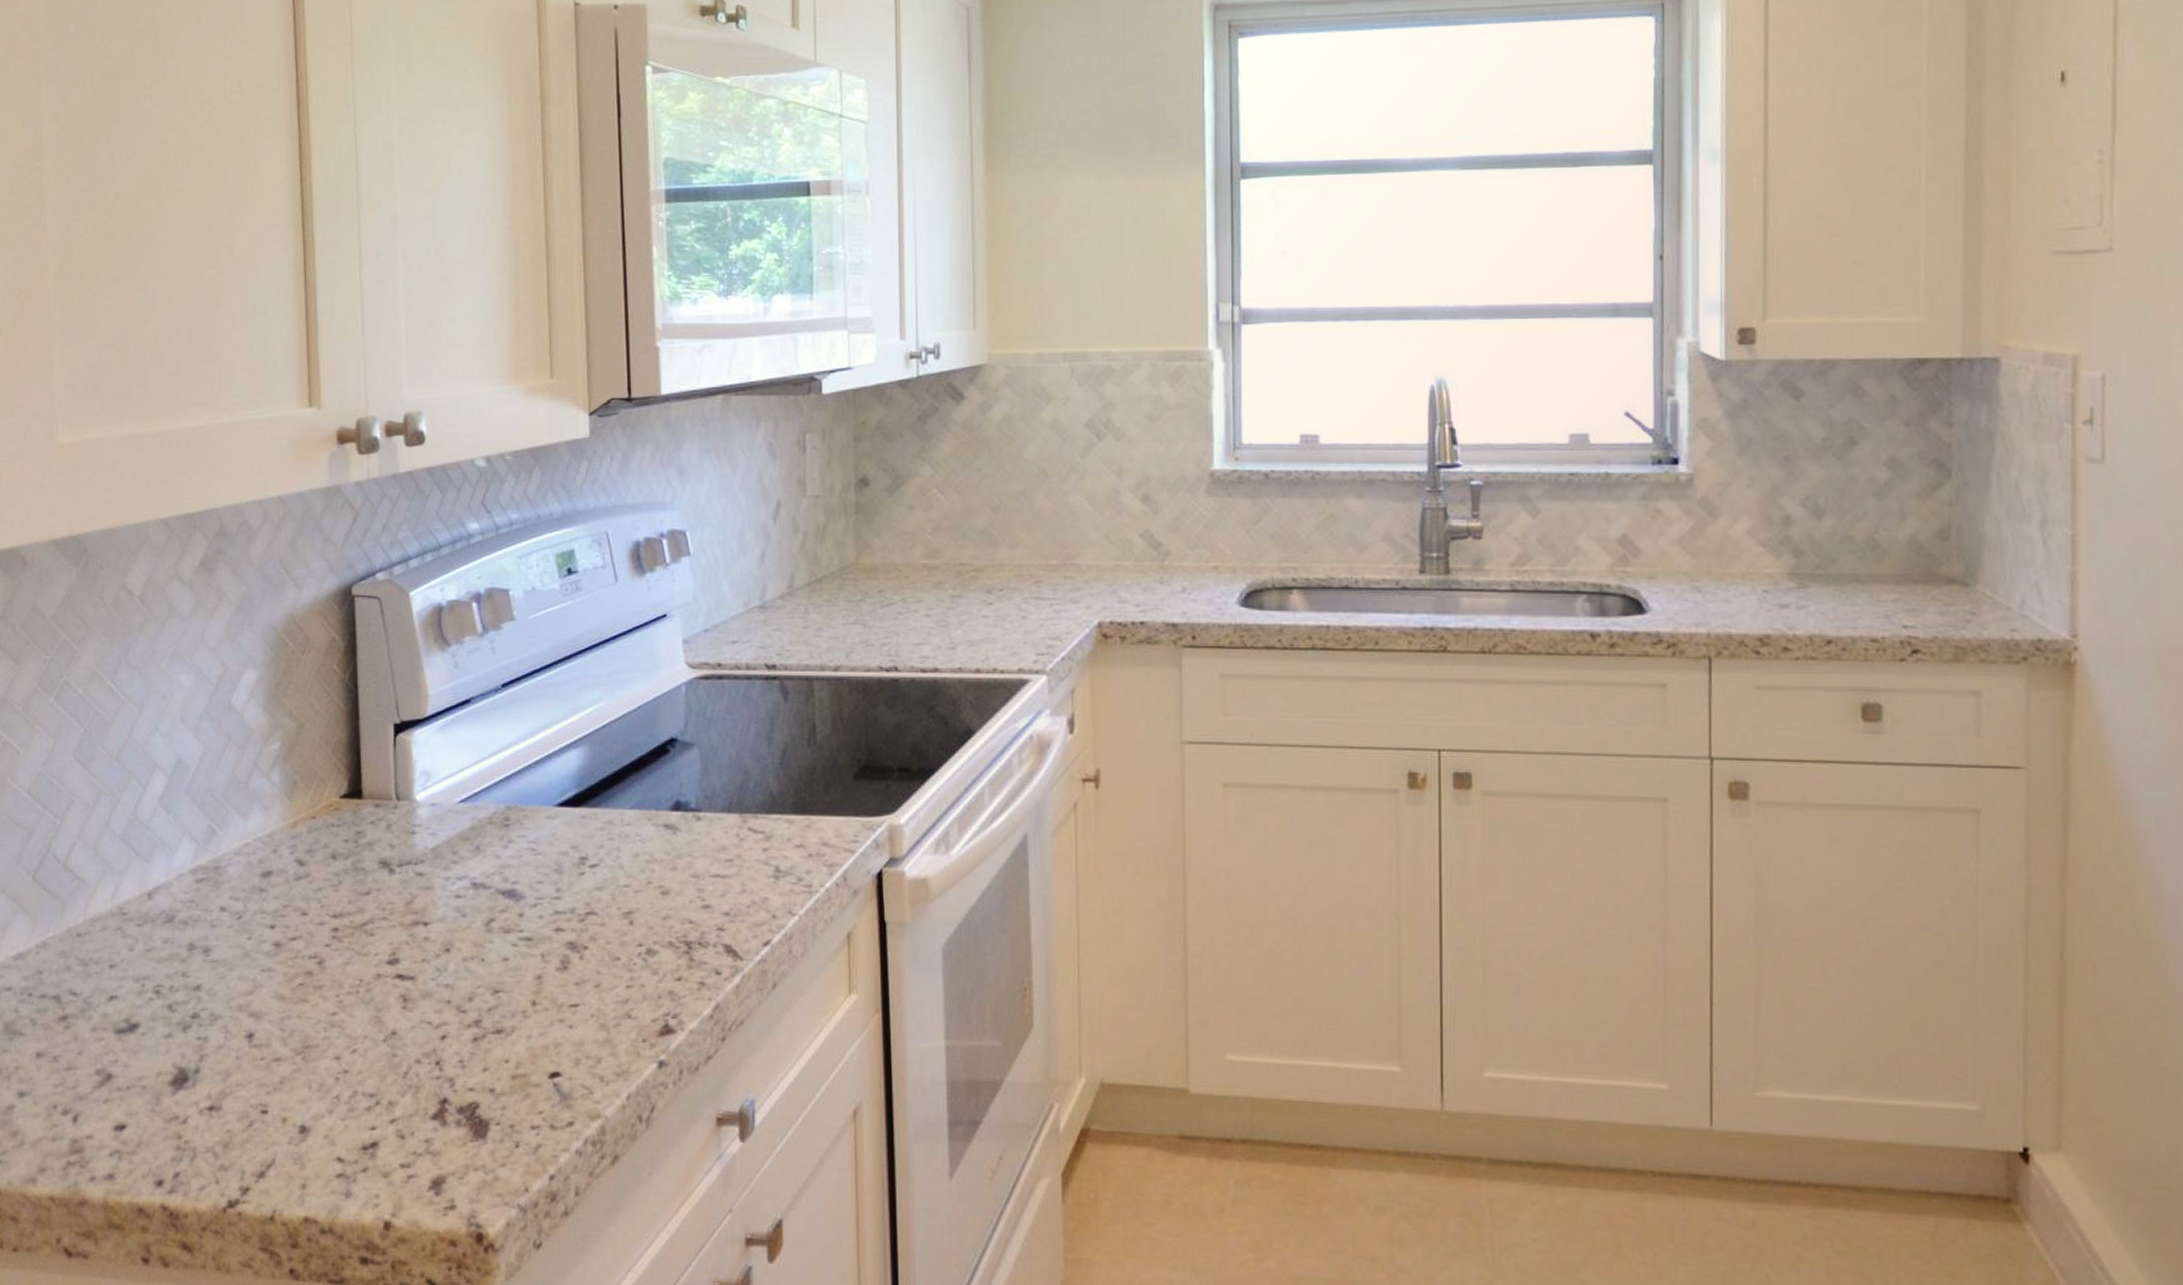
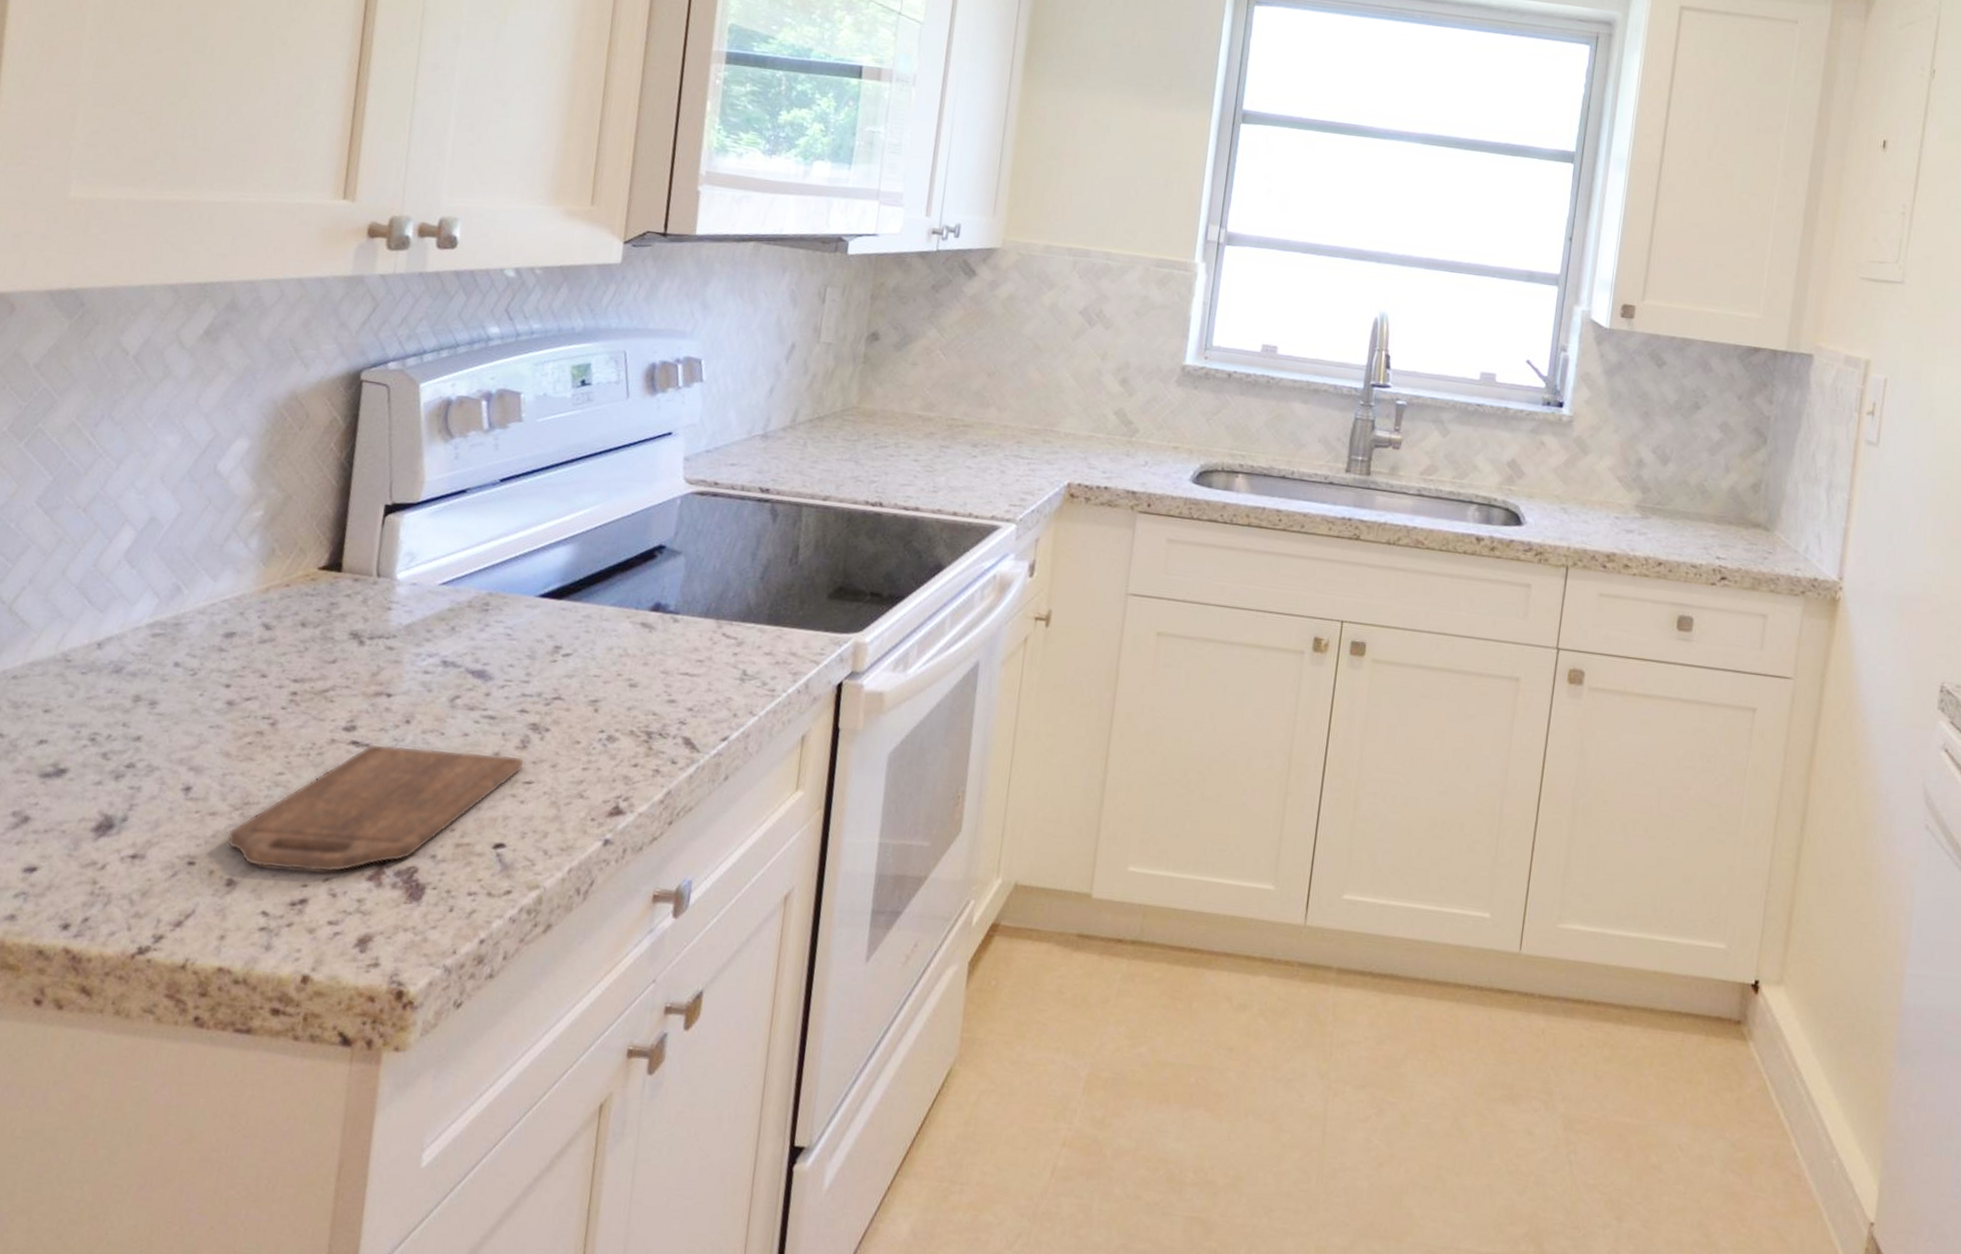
cutting board: none [294,975,567,1114] -> present [227,743,525,873]

